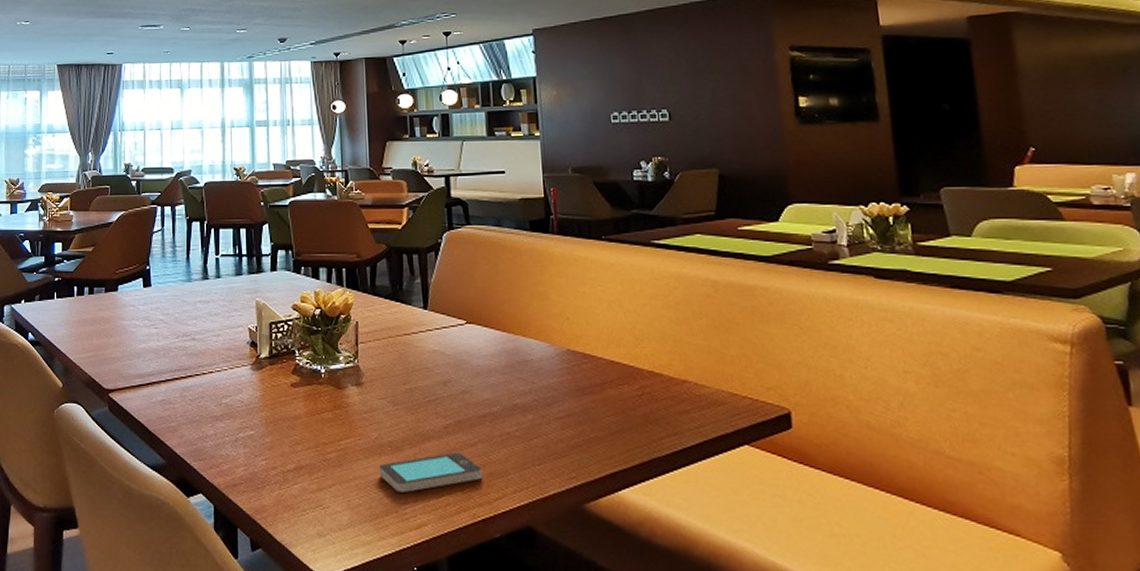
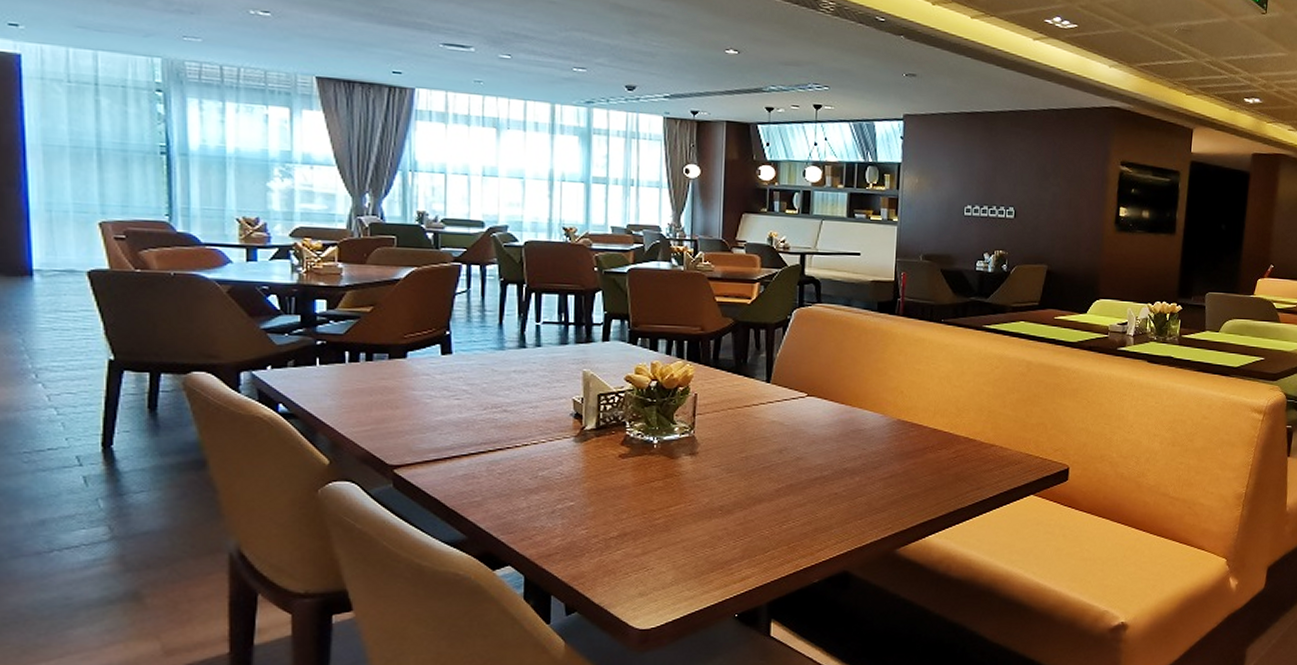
smartphone: present [379,452,483,492] -> none [708,512,809,550]

